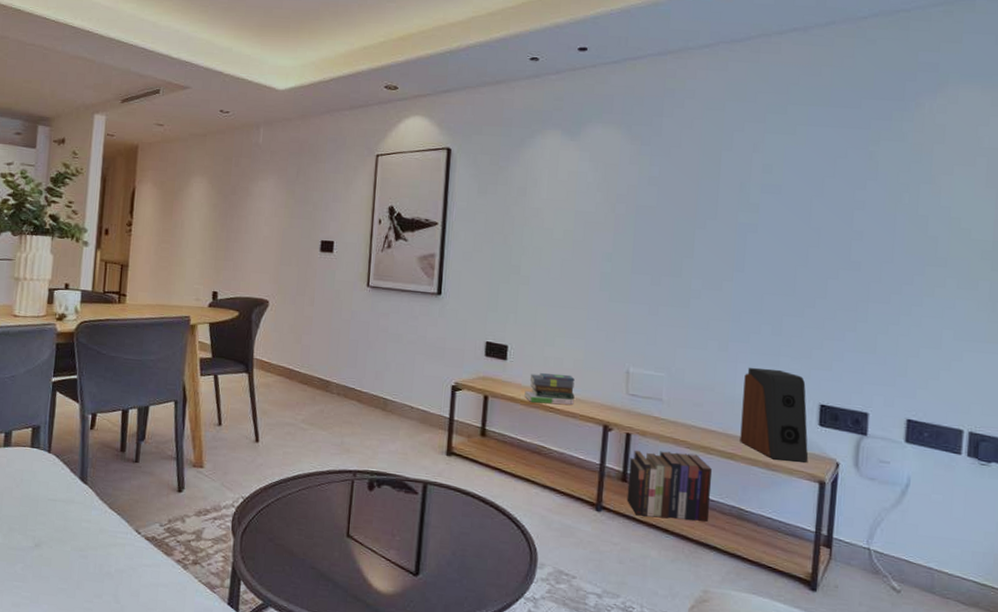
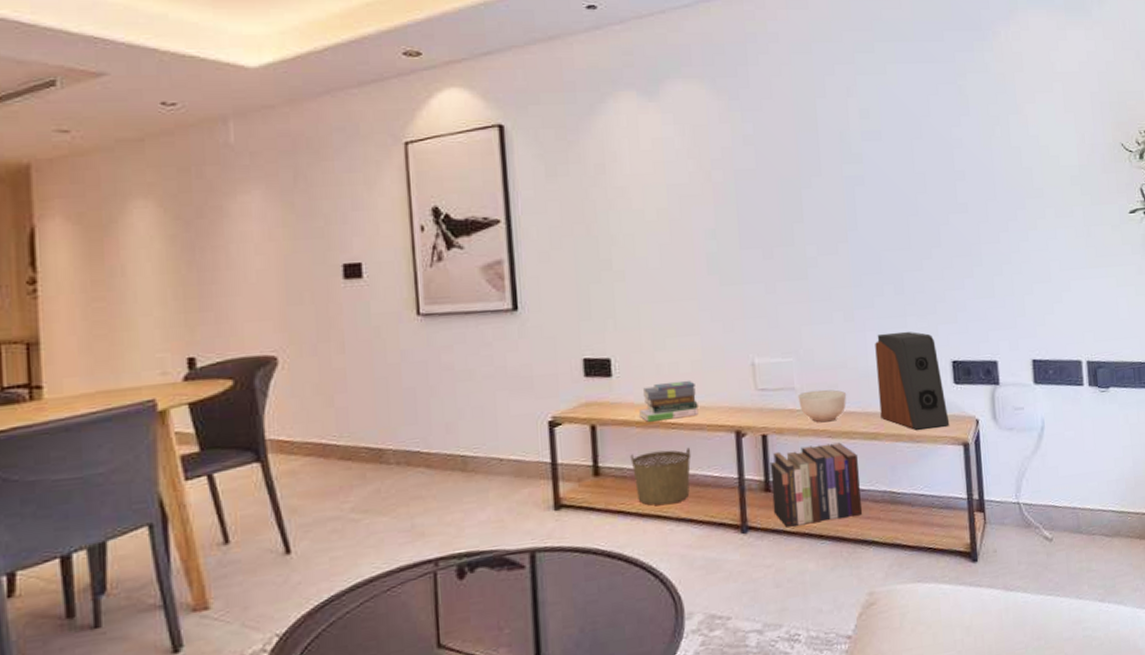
basket: none [512,425,563,473] -> present [630,447,692,506]
bowl: none [664,404,710,435] -> present [798,389,847,423]

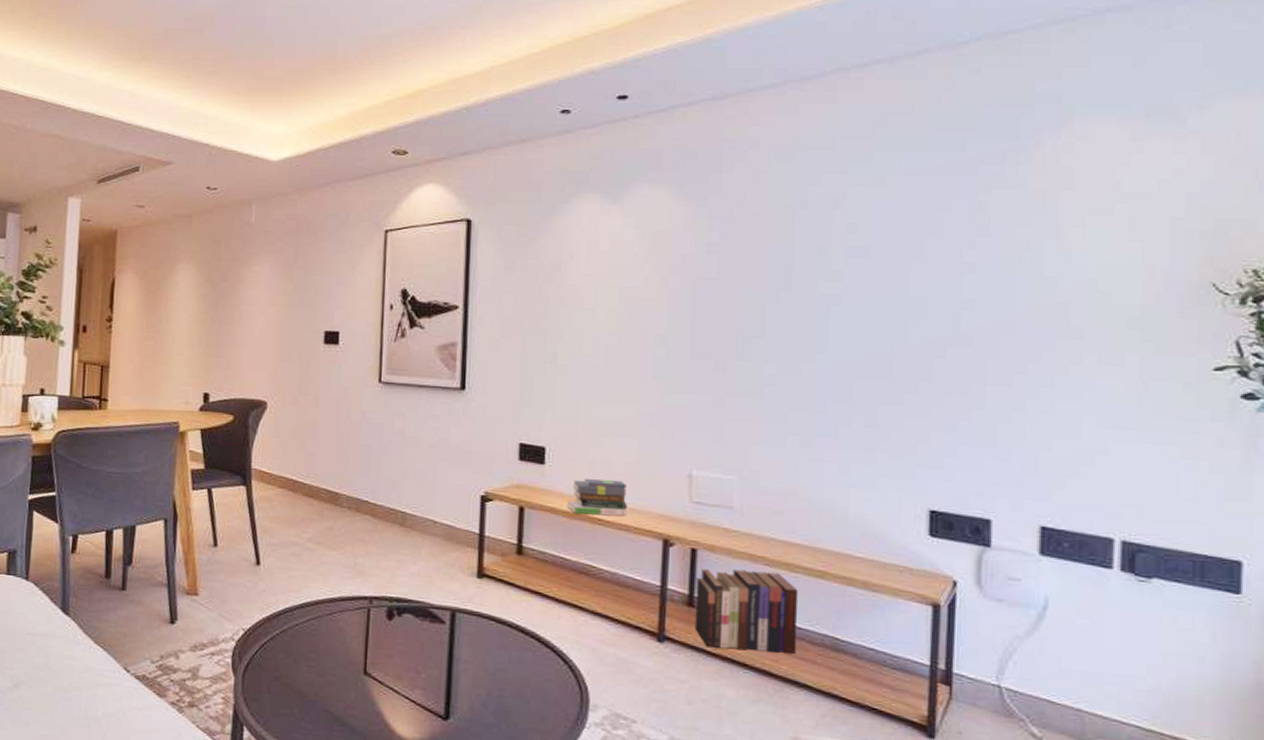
basket: present [630,447,692,506] -> none [553,541,615,597]
bowl: present [798,389,847,423] -> none [736,513,793,550]
speaker: present [875,331,950,430] -> none [831,466,918,581]

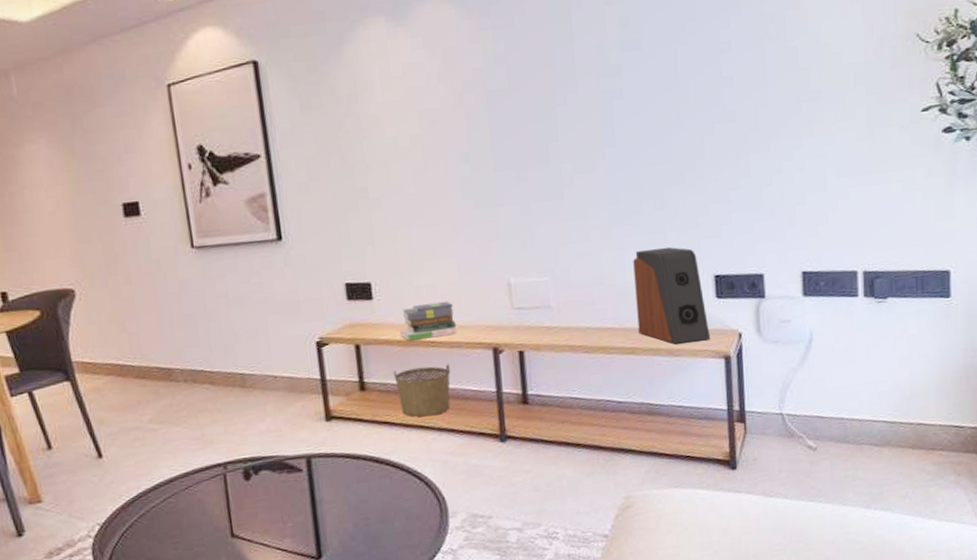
basket: none [553,541,615,597] -> present [393,364,451,417]
books: present [694,568,797,654] -> none [527,357,619,437]
speaker: none [831,466,918,581] -> present [633,246,711,344]

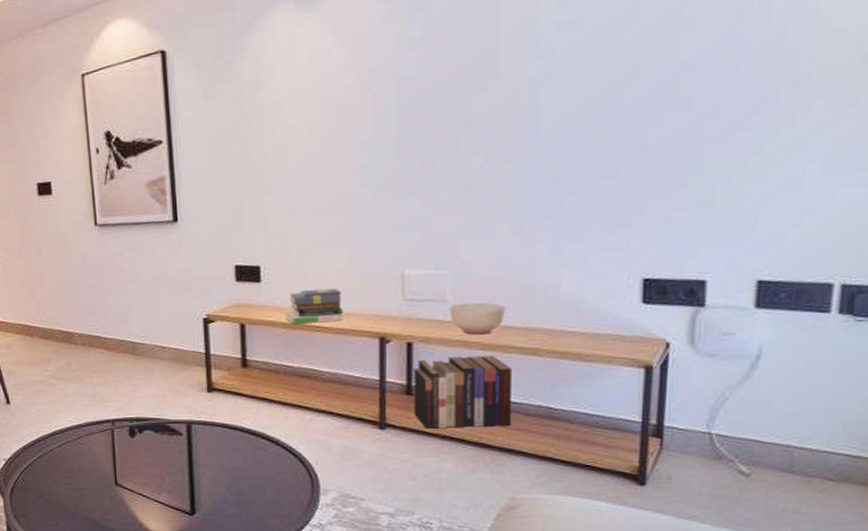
basket: present [393,364,451,417] -> none [275,349,334,397]
books: none [527,357,619,437] -> present [413,355,511,429]
bowl: none [554,306,604,339] -> present [450,302,506,335]
speaker: present [633,246,711,344] -> none [544,245,631,349]

